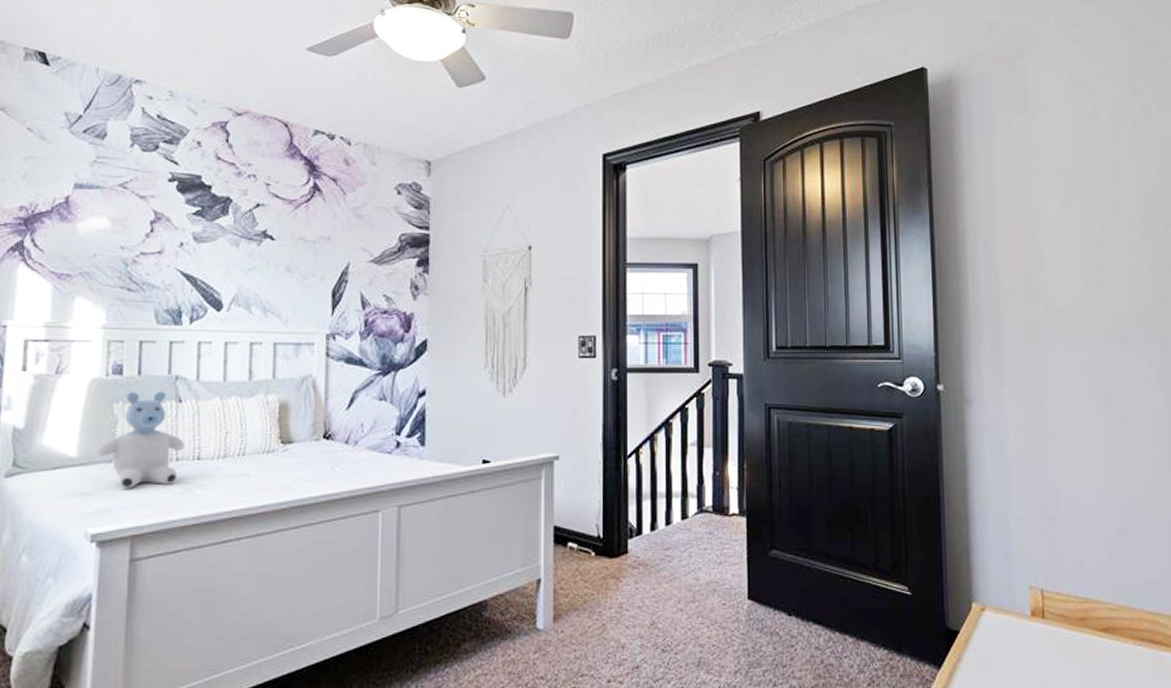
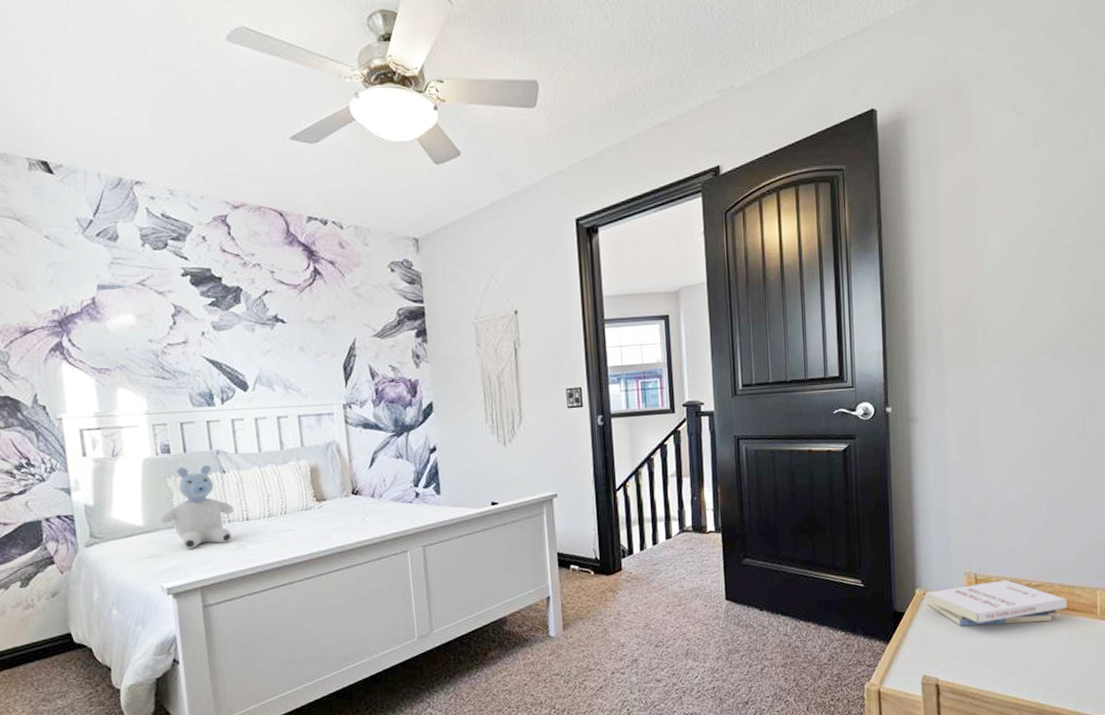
books: none [982,599,1152,655] -> present [924,579,1068,626]

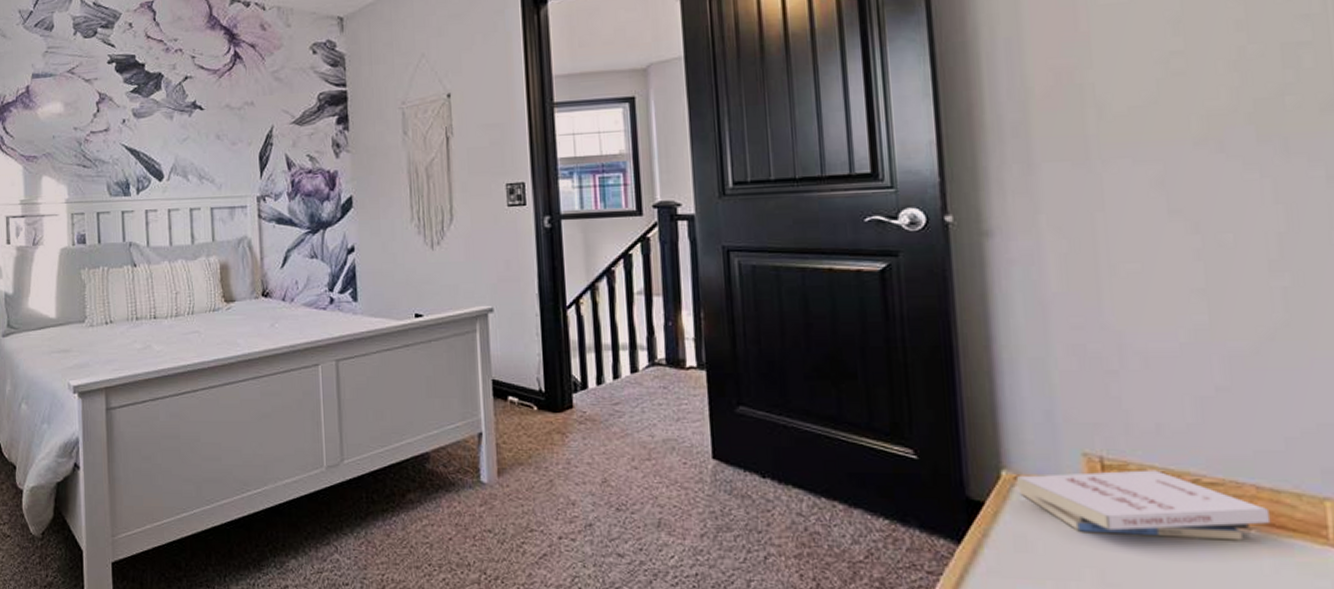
stuffed bear: present [159,464,235,549] -> none [71,257,143,346]

